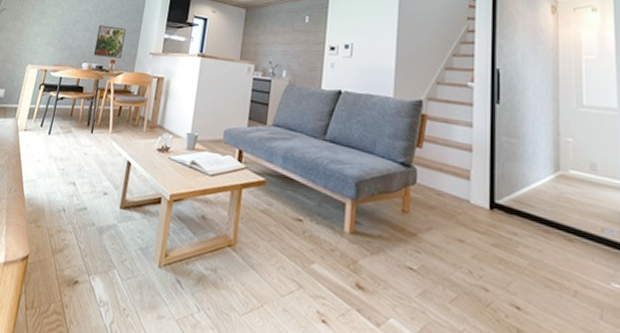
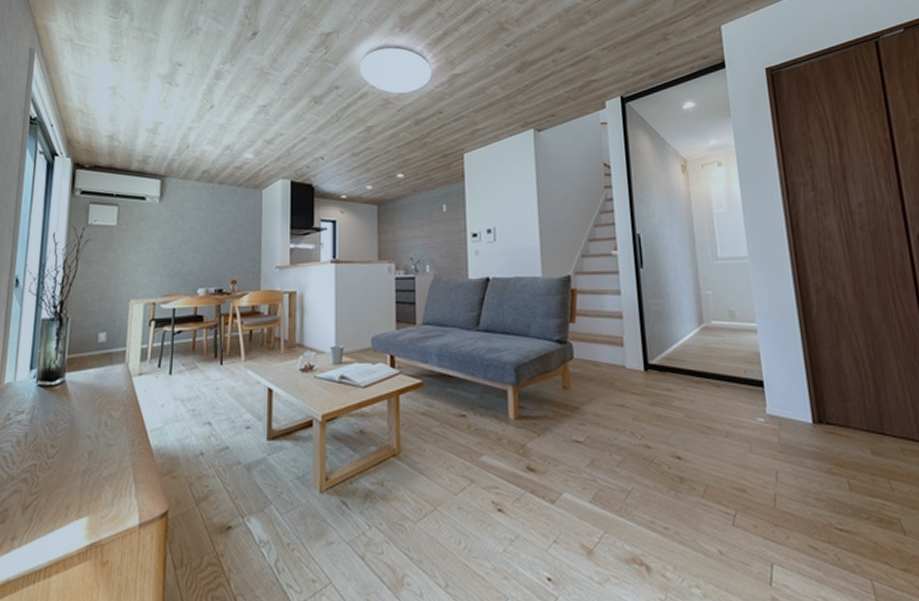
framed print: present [93,25,126,59] -> none [209,242,244,279]

